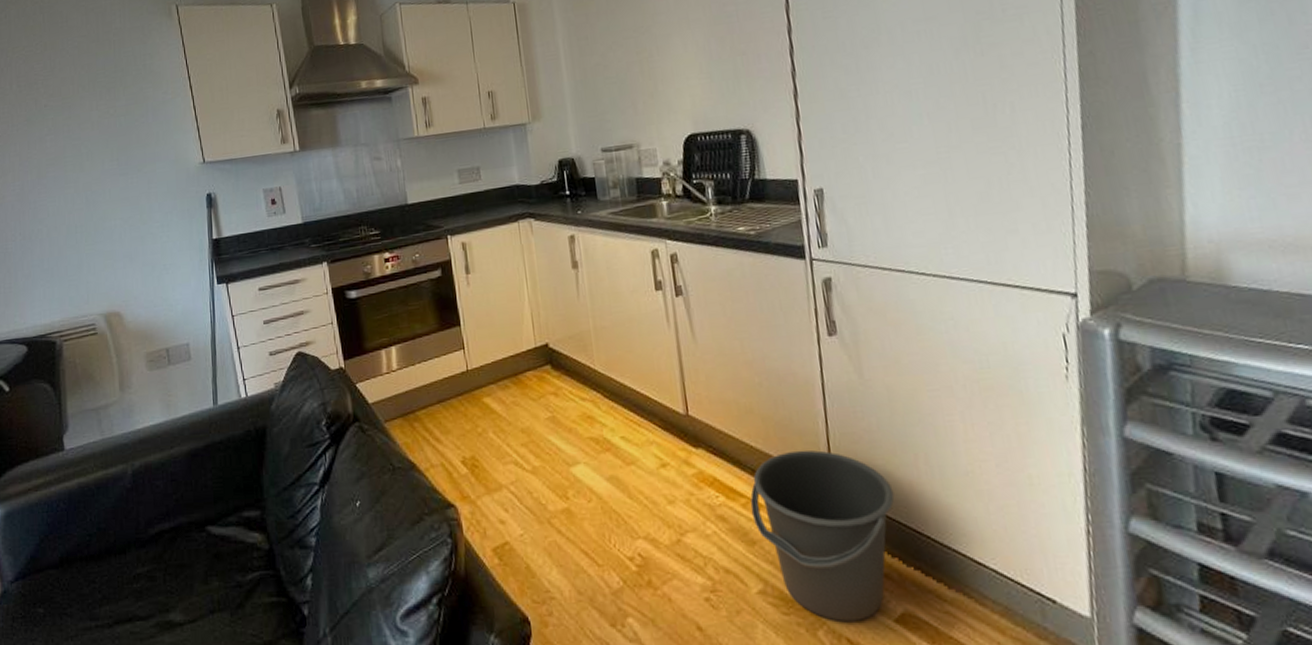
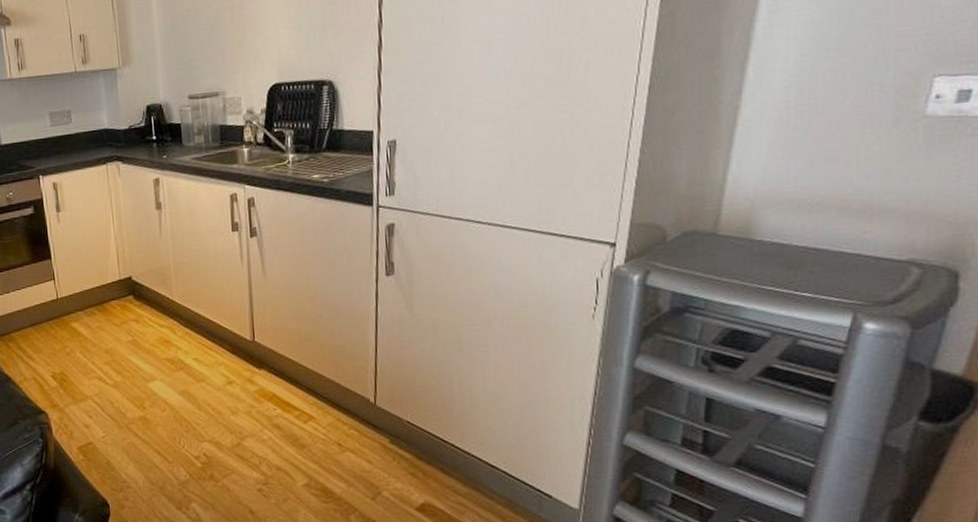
bucket: present [750,450,895,621] -> none [303,372,428,509]

